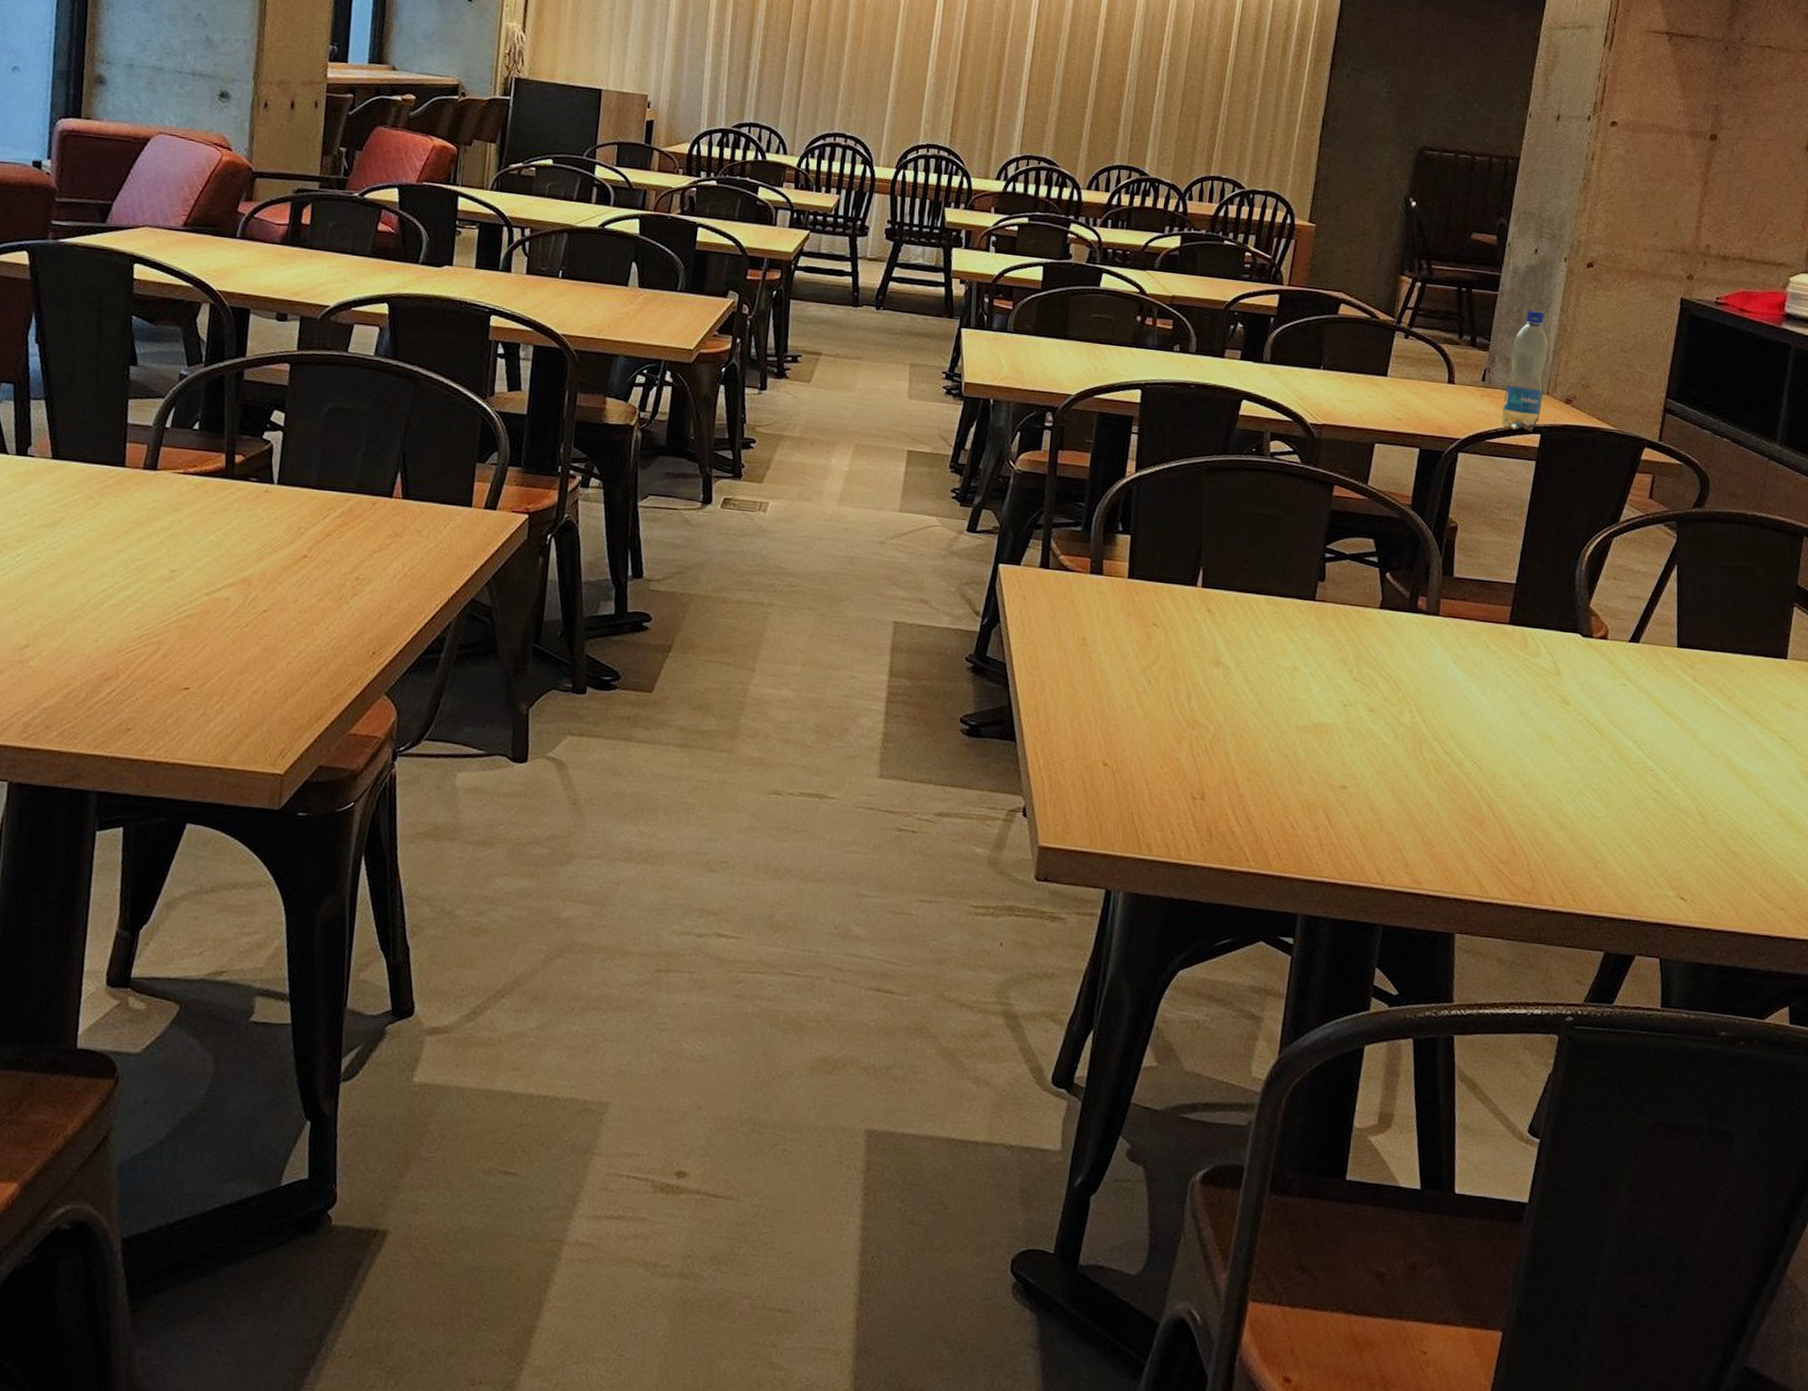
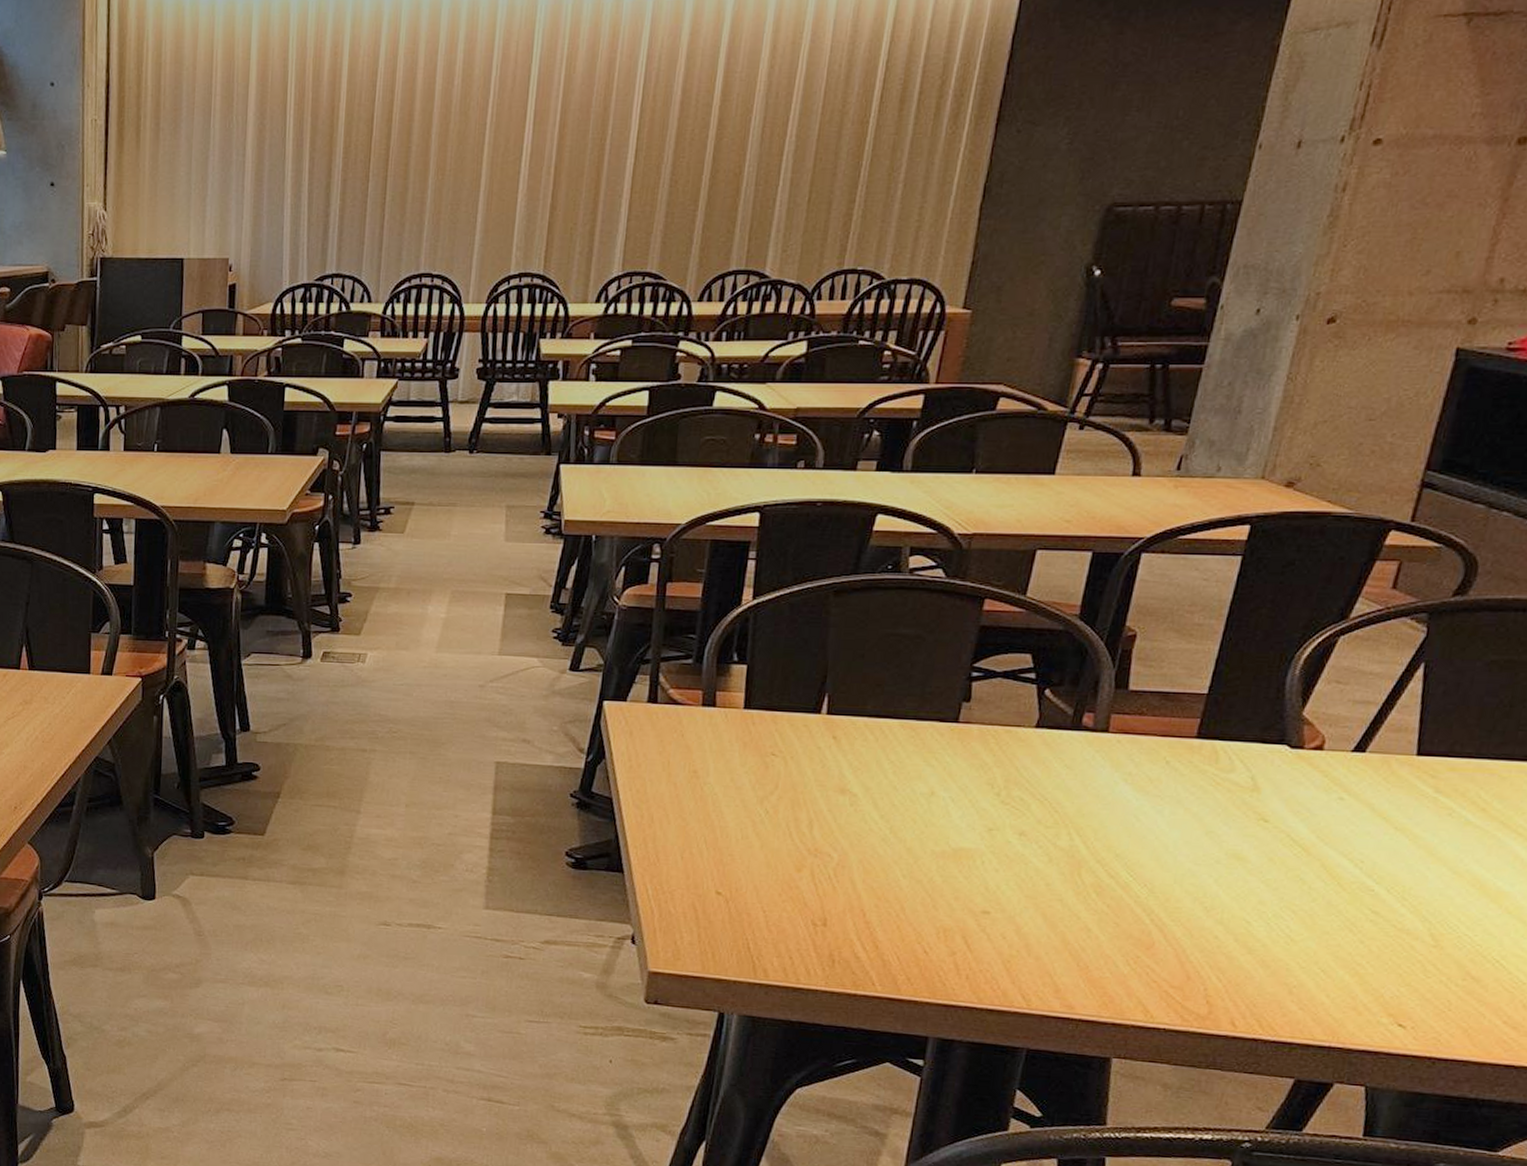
bottle: present [1502,310,1550,432] -> none [1200,383,1269,524]

